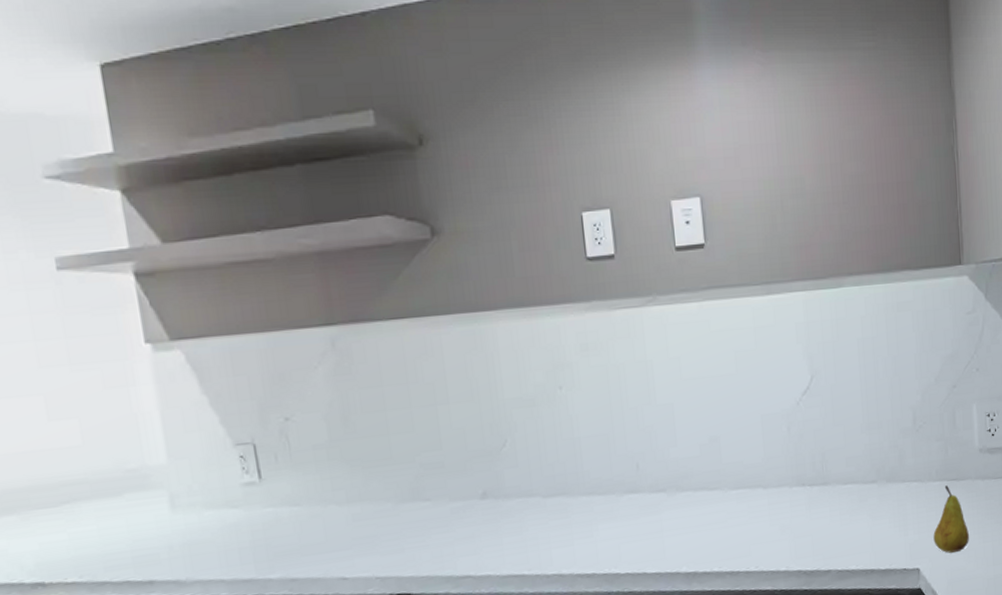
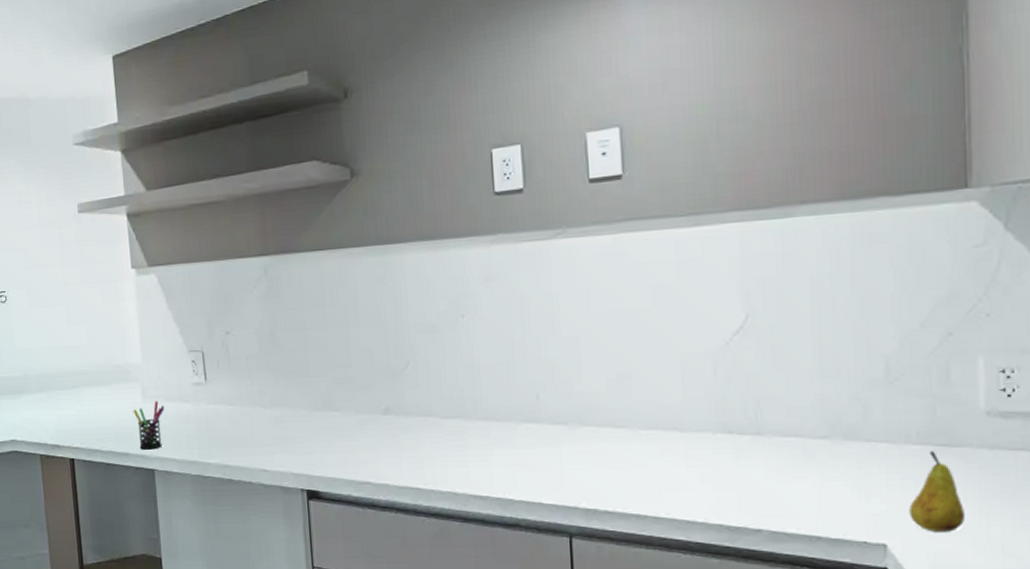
pen holder: none [157,509,205,574] -> present [133,401,165,450]

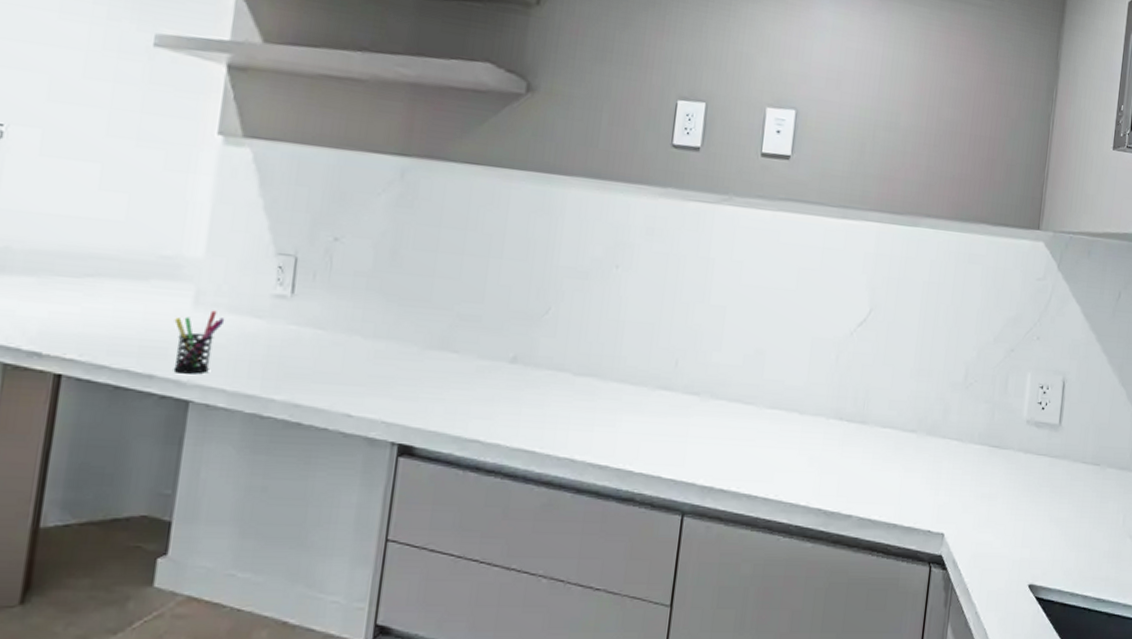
fruit: present [909,451,965,532] -> none [964,451,1002,524]

